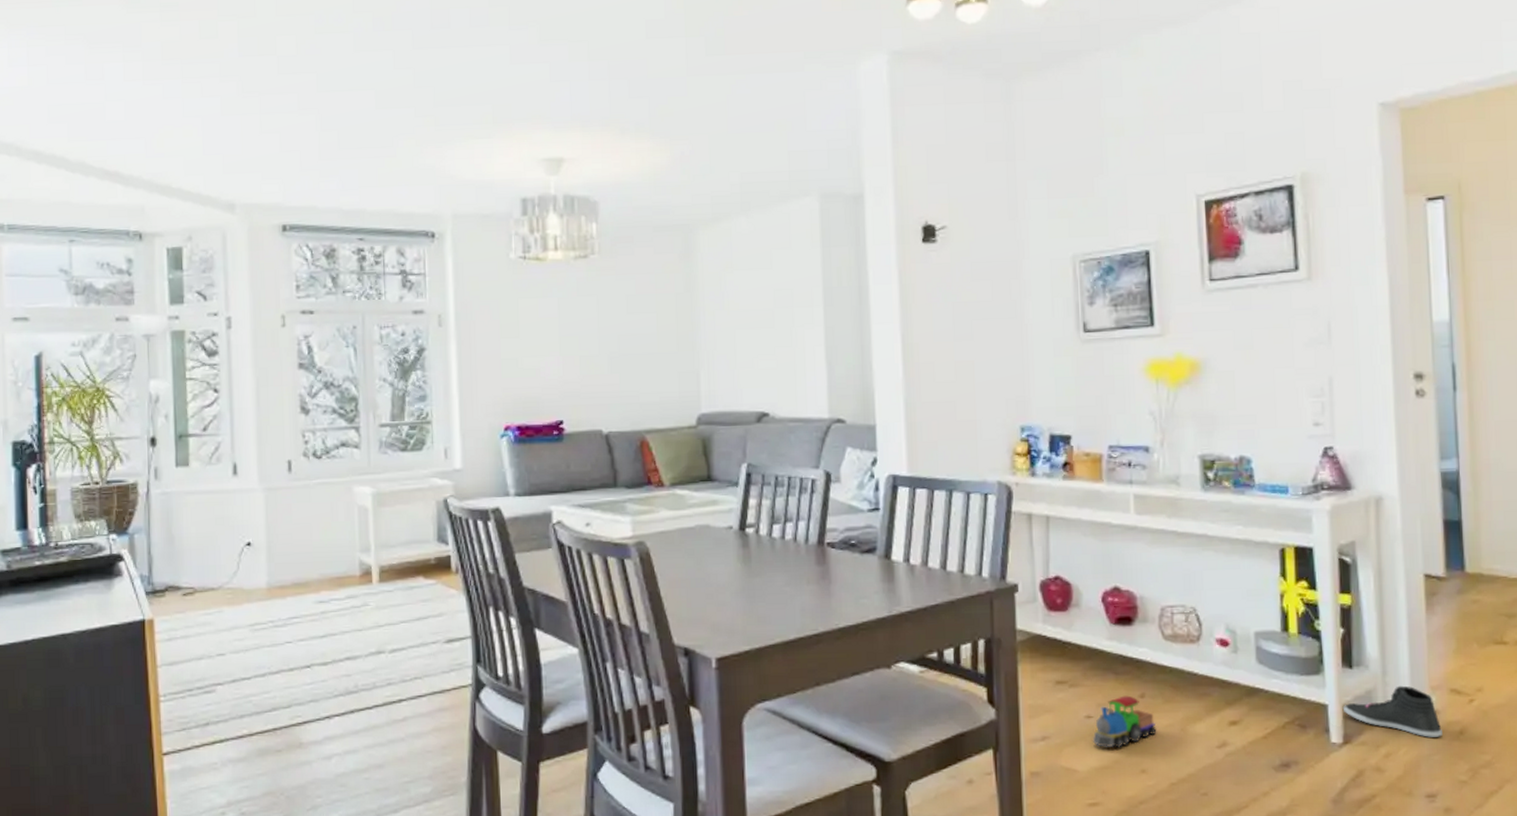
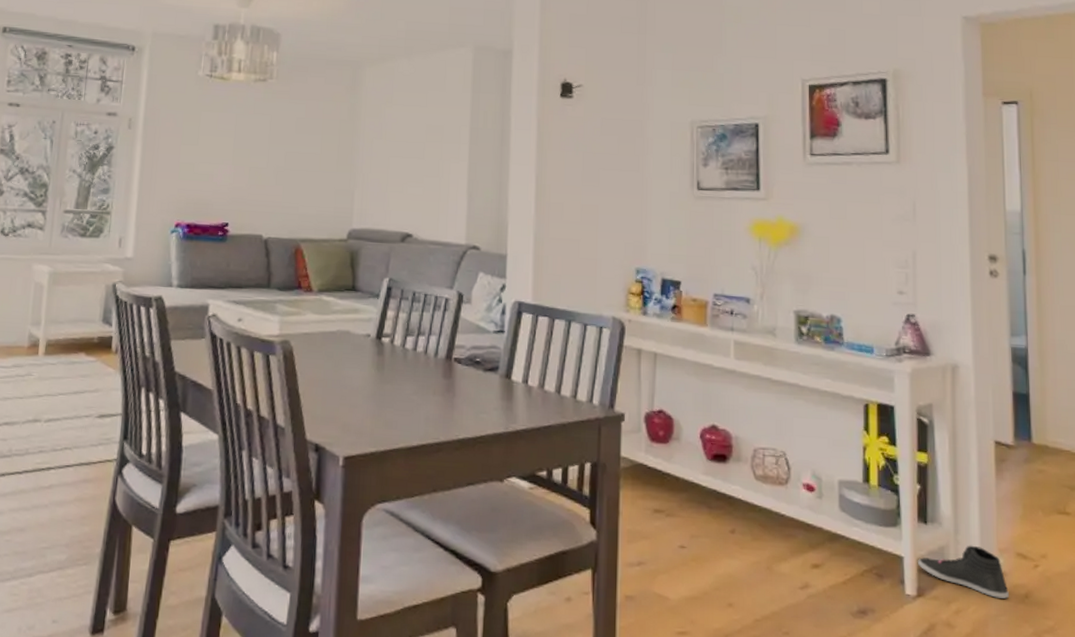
toy train: present [1092,695,1157,748] -> none [684,529,745,580]

